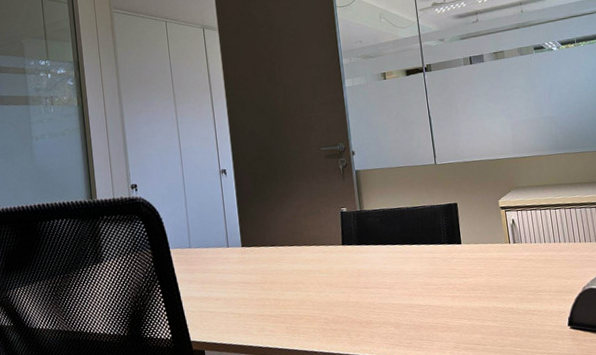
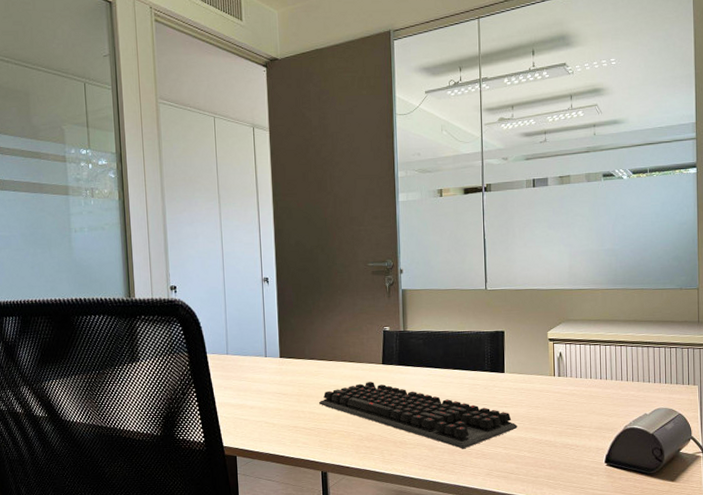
computer keyboard: none [283,263,480,324] -> present [319,382,518,449]

